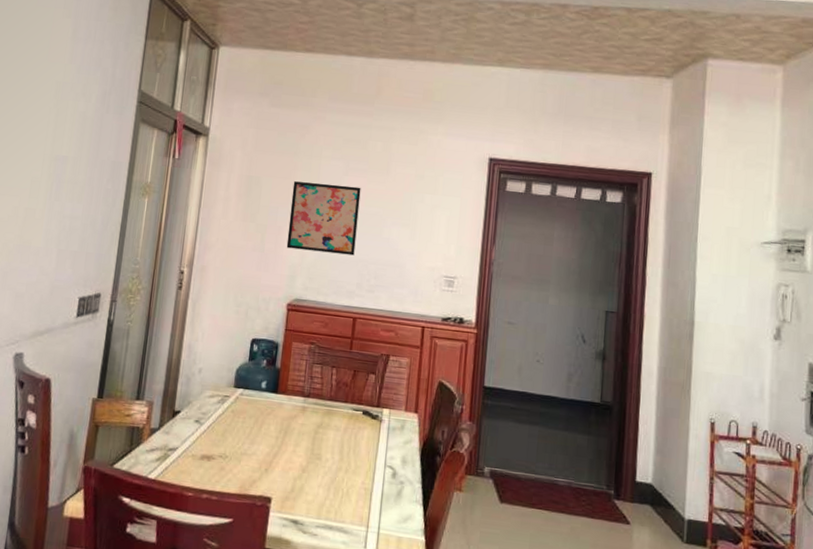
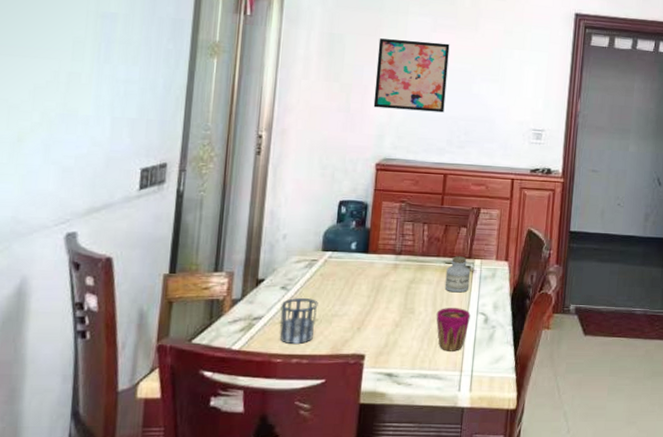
cup: none [192,431,229,480] -> present [279,297,318,344]
cup: none [342,457,378,505] -> present [436,308,471,351]
jar: none [352,403,379,443] -> present [444,256,471,293]

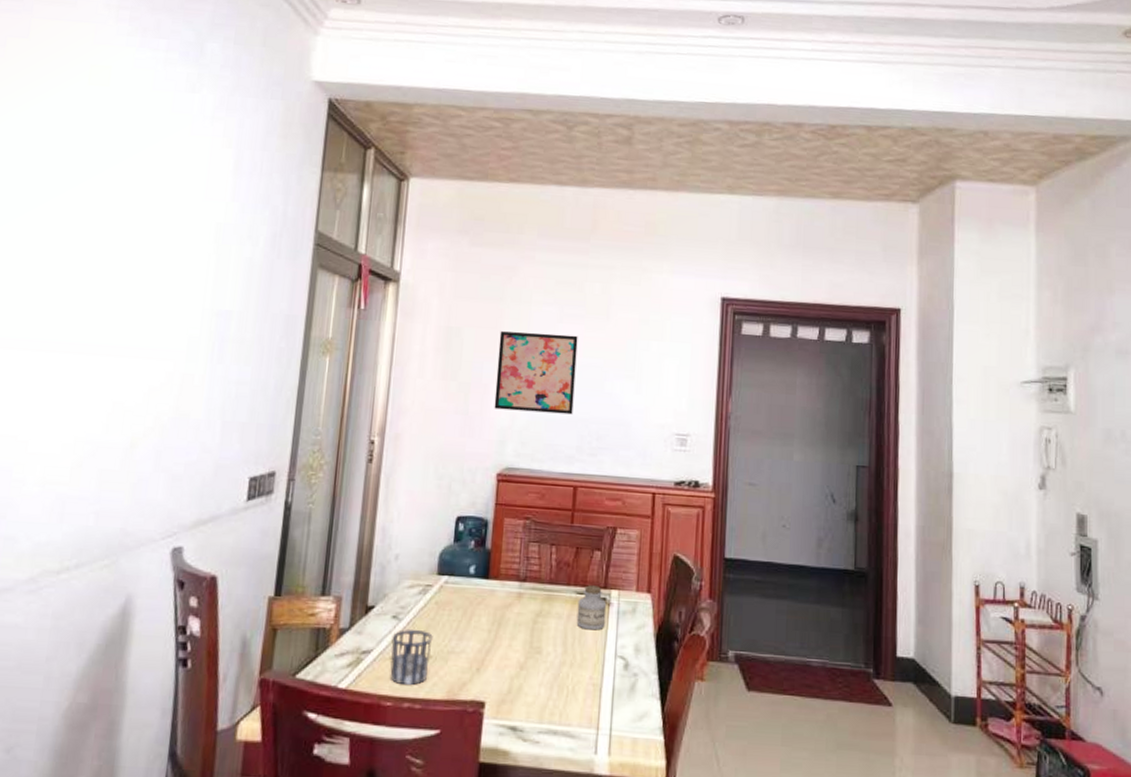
cup: present [436,308,471,351] -> none [567,648,608,704]

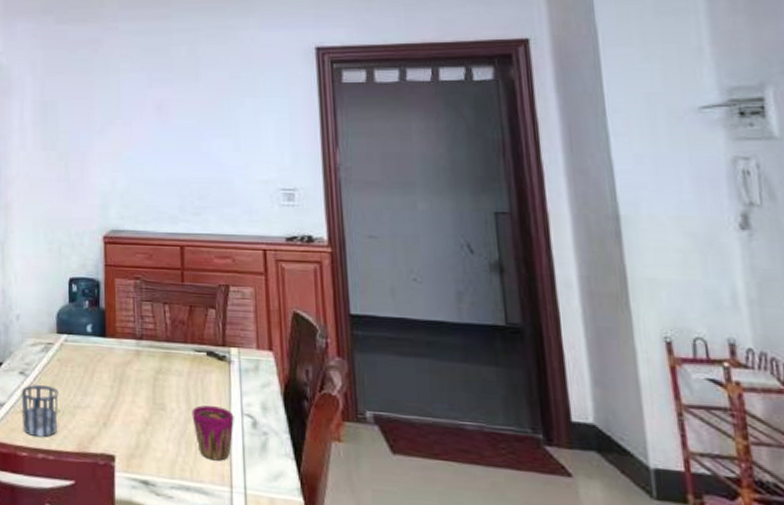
wall art: present [494,331,578,415] -> none [92,99,172,176]
cup: none [567,648,608,704] -> present [192,405,234,461]
jar: present [576,585,607,631] -> none [197,343,228,388]

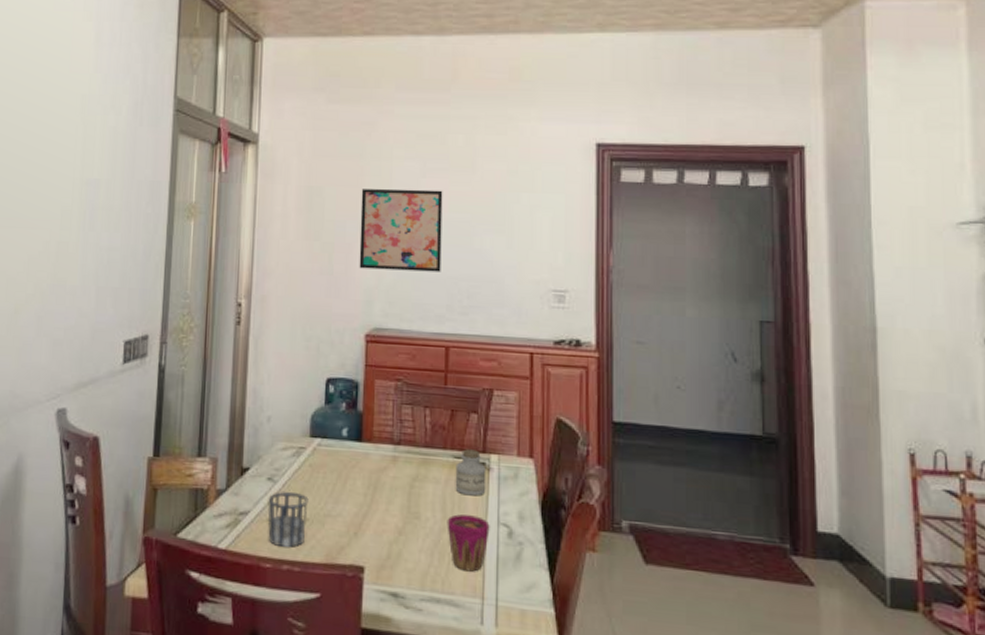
wall art: none [92,99,172,176] -> present [359,188,443,272]
jar: none [197,343,228,388] -> present [455,449,486,496]

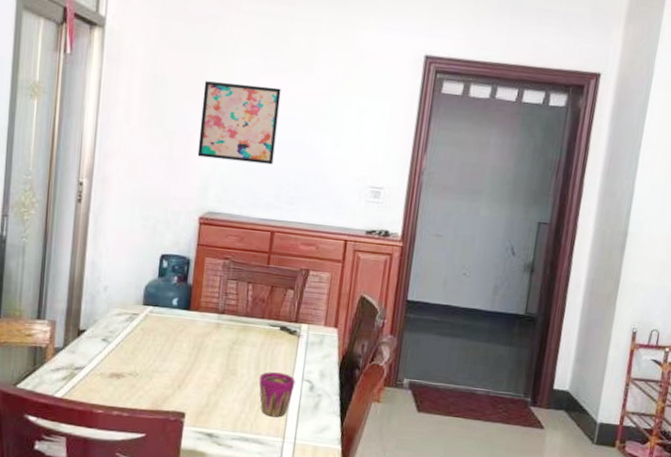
cup: present [267,490,309,548] -> none [100,350,139,397]
jar: present [455,449,486,496] -> none [269,319,297,358]

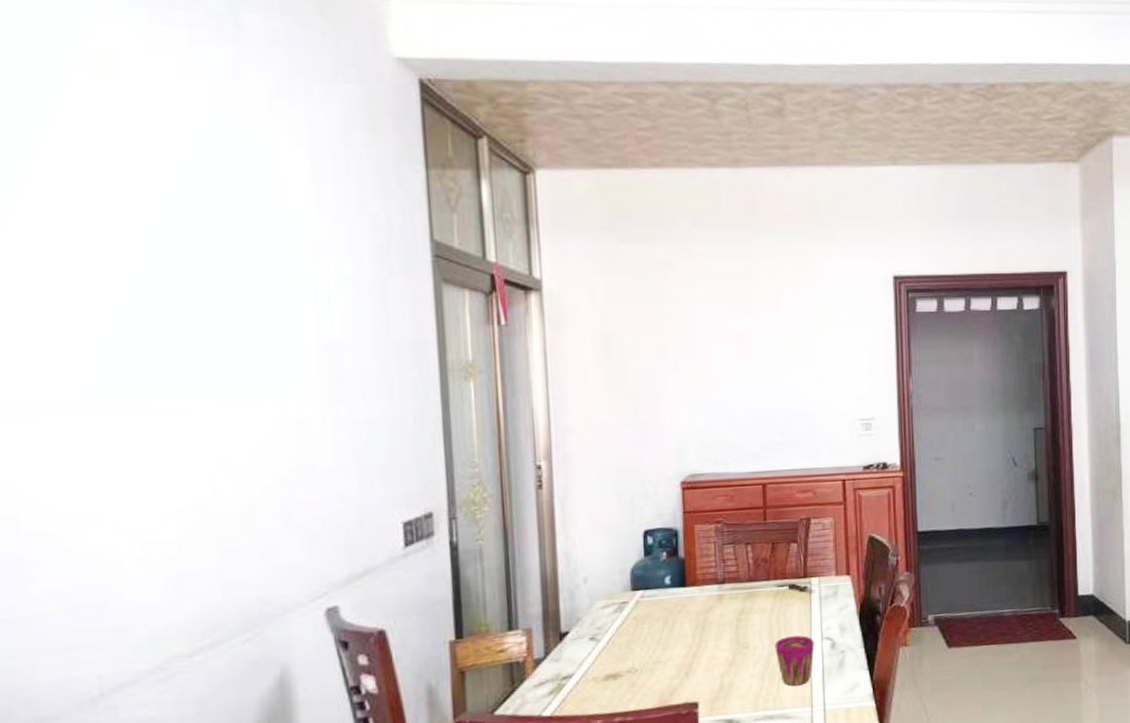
wall art: present [197,81,281,165] -> none [664,330,753,417]

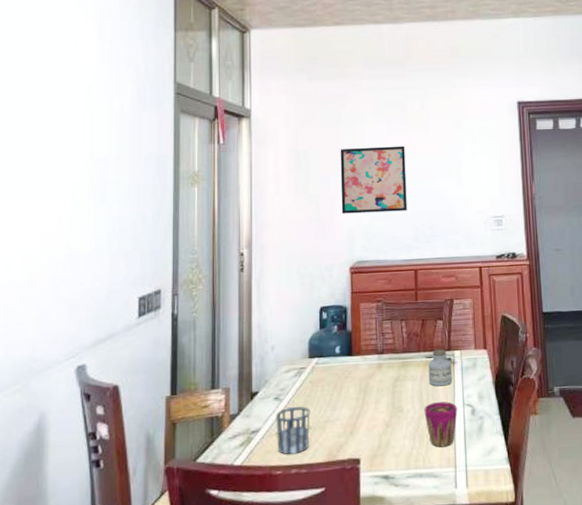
cup: none [592,646,636,701] -> present [276,406,311,454]
wall art: none [664,330,753,417] -> present [340,146,407,214]
jar: none [779,576,809,619] -> present [428,349,453,387]

